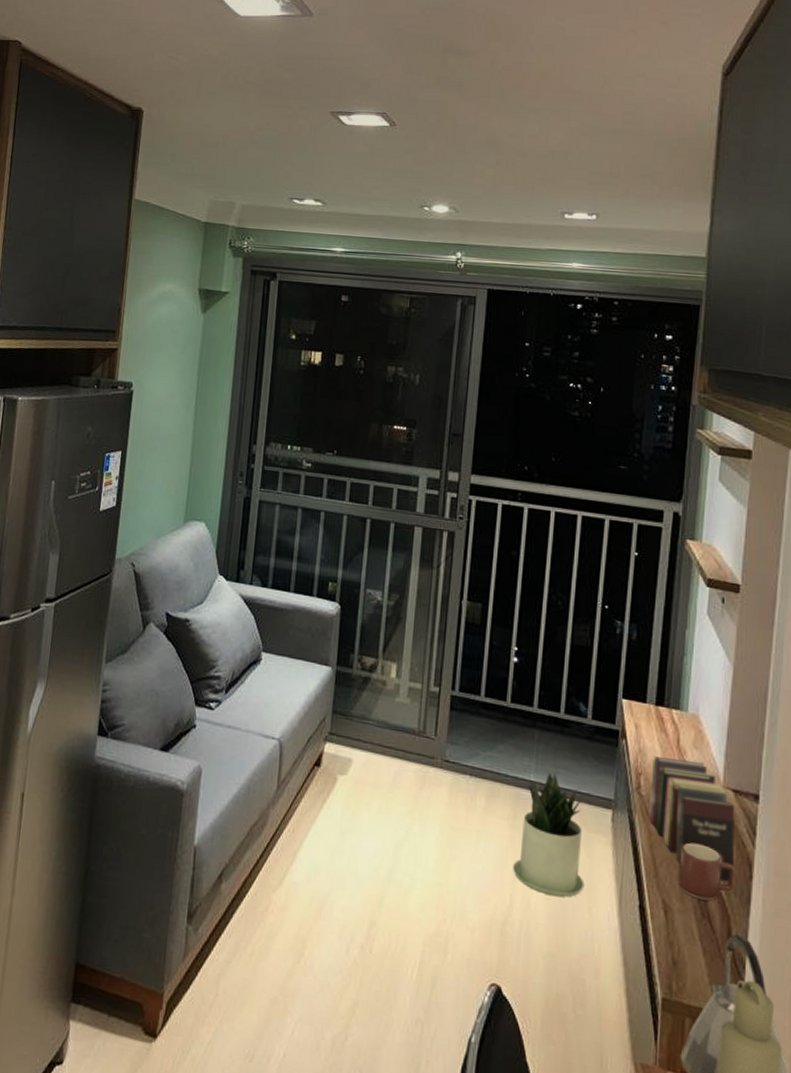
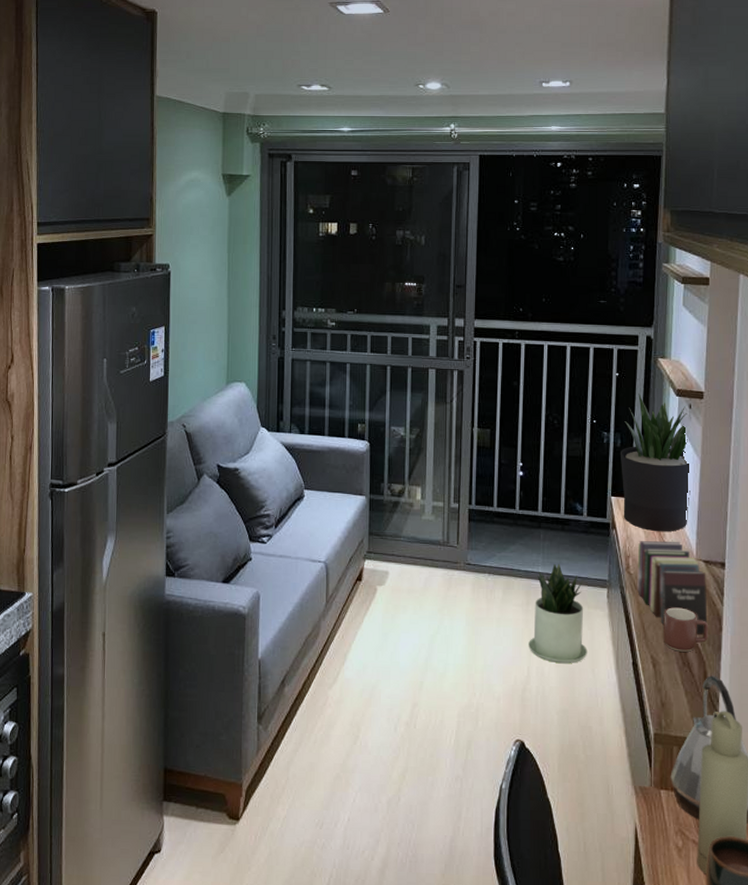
planter: none [635,579,719,749] -> present [621,394,690,531]

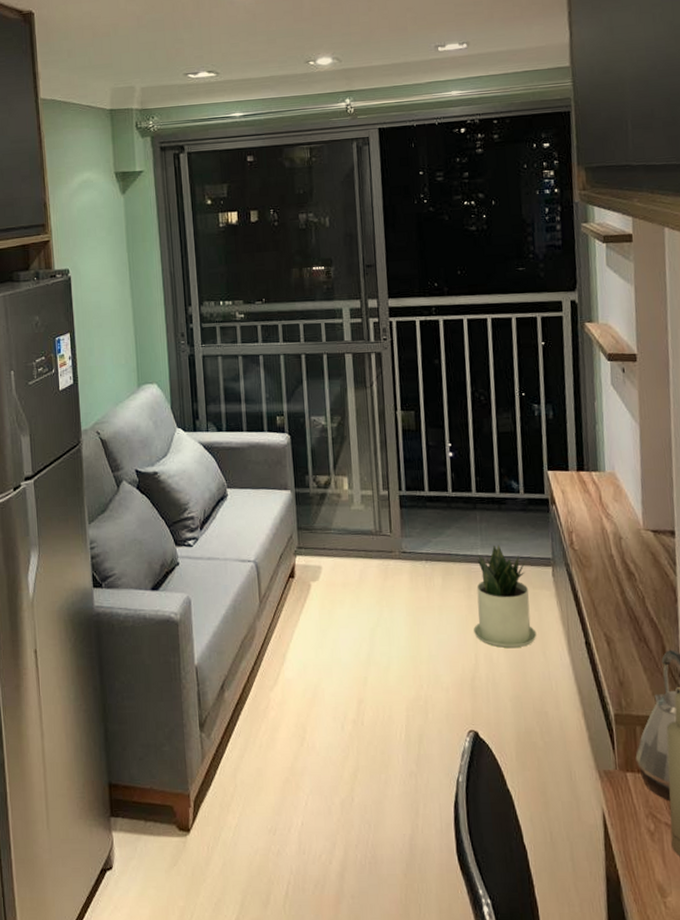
planter: present [621,394,690,531] -> none [554,361,632,503]
books: present [637,541,707,633] -> none [580,512,660,606]
mug: present [664,607,709,652] -> none [613,581,664,627]

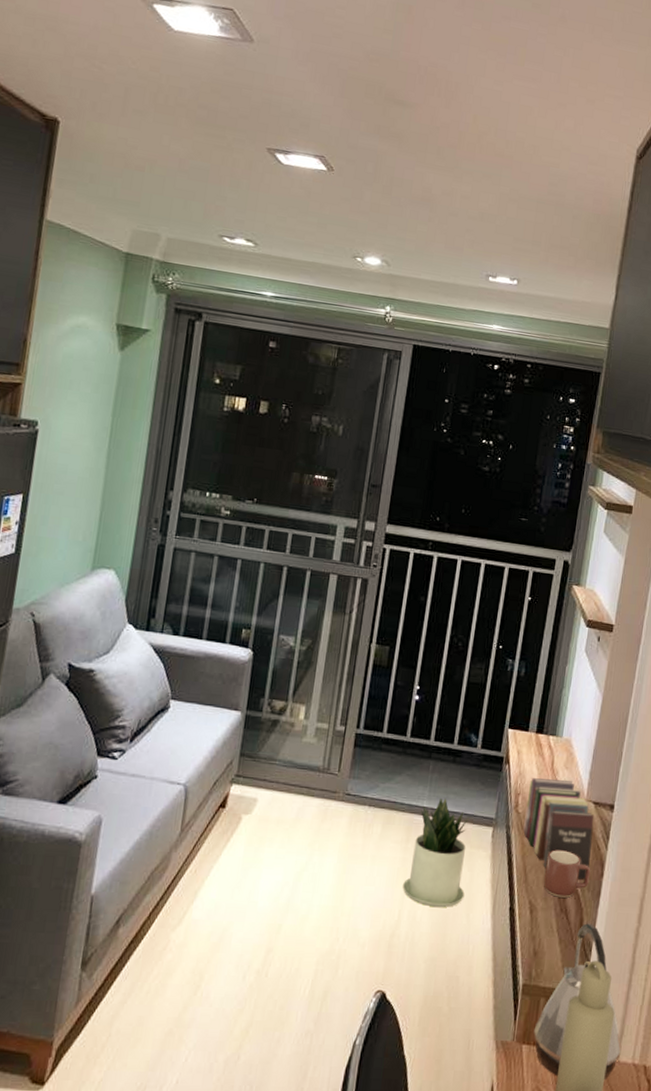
books: none [580,512,660,606] -> present [523,778,595,878]
mug: none [613,581,664,627] -> present [544,850,591,898]

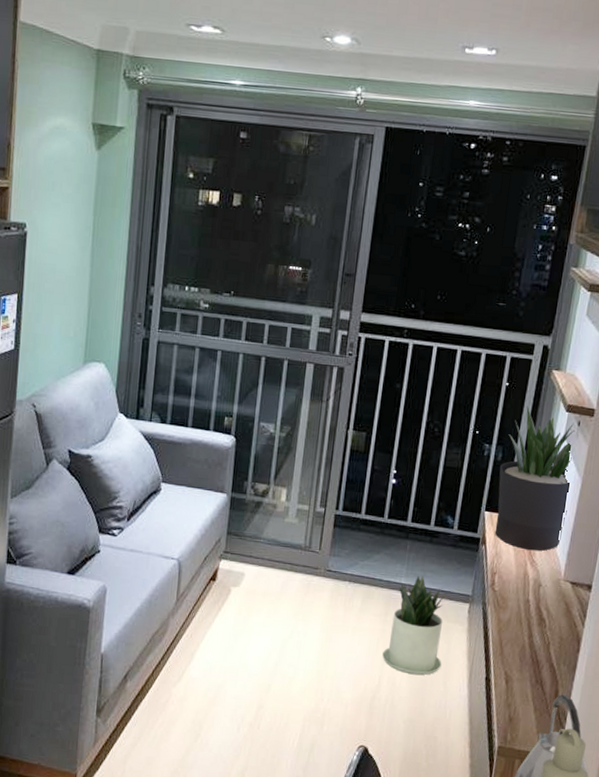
planter: none [518,621,594,770] -> present [495,406,574,551]
books: present [523,778,595,878] -> none [499,558,572,653]
mug: present [544,850,591,898] -> none [520,626,567,670]

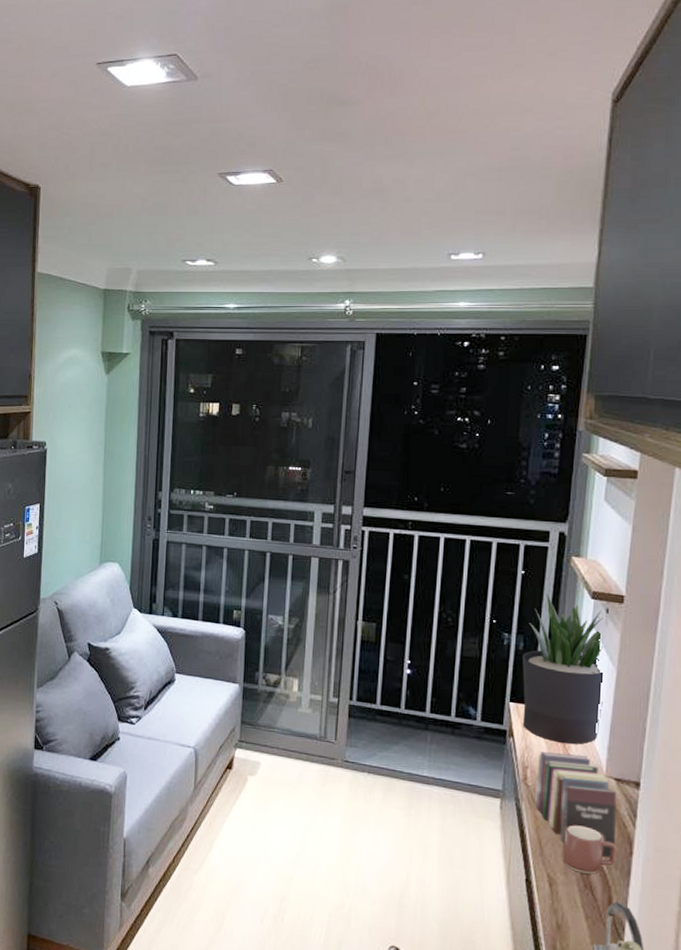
planter: present [382,575,445,675] -> none [409,768,475,874]
books: none [499,558,572,653] -> present [535,752,617,856]
mug: none [520,626,567,670] -> present [563,824,617,874]

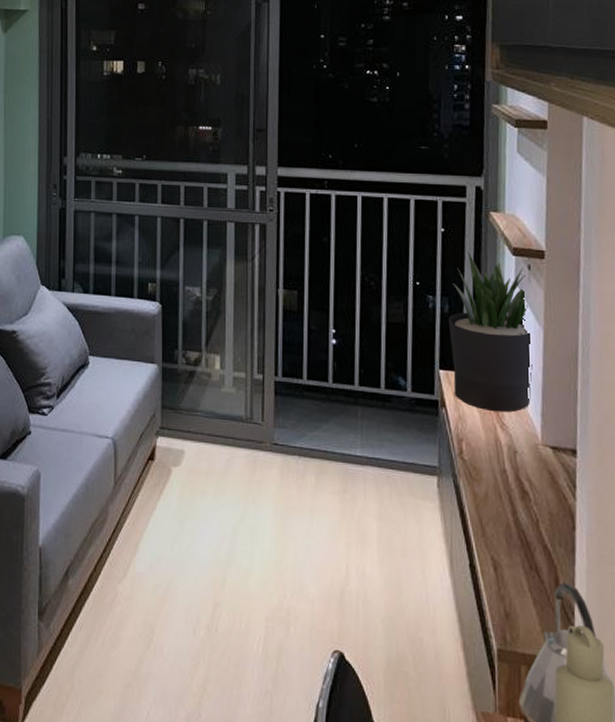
books: present [535,752,617,856] -> none [471,422,557,532]
mug: present [563,824,617,874] -> none [505,500,560,554]

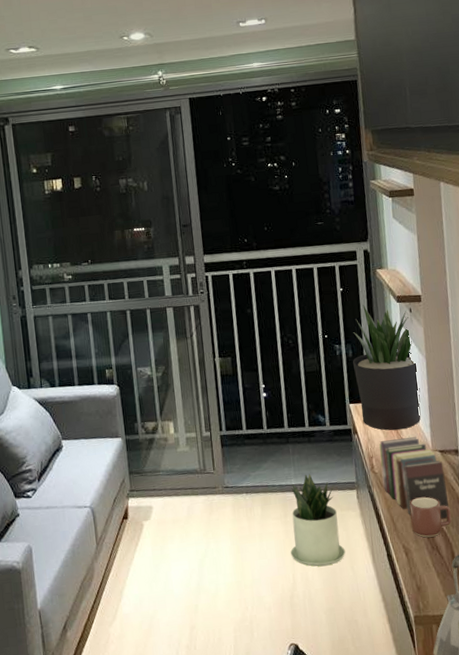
planter: none [347,446,416,563] -> present [291,473,346,566]
books: none [471,422,557,532] -> present [379,436,448,519]
mug: none [505,500,560,554] -> present [409,496,452,538]

